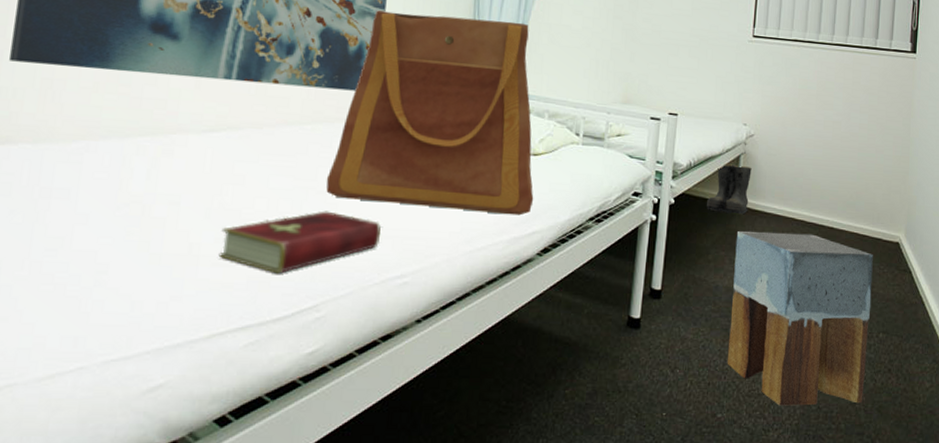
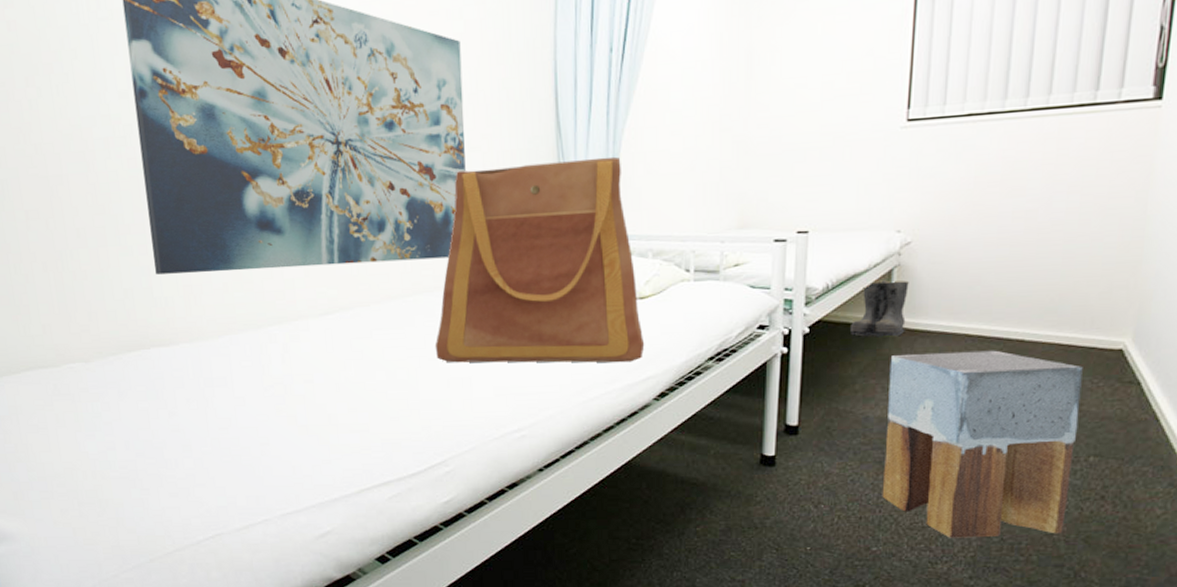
hardcover book: present [218,211,381,274] -> none [352,376,493,436]

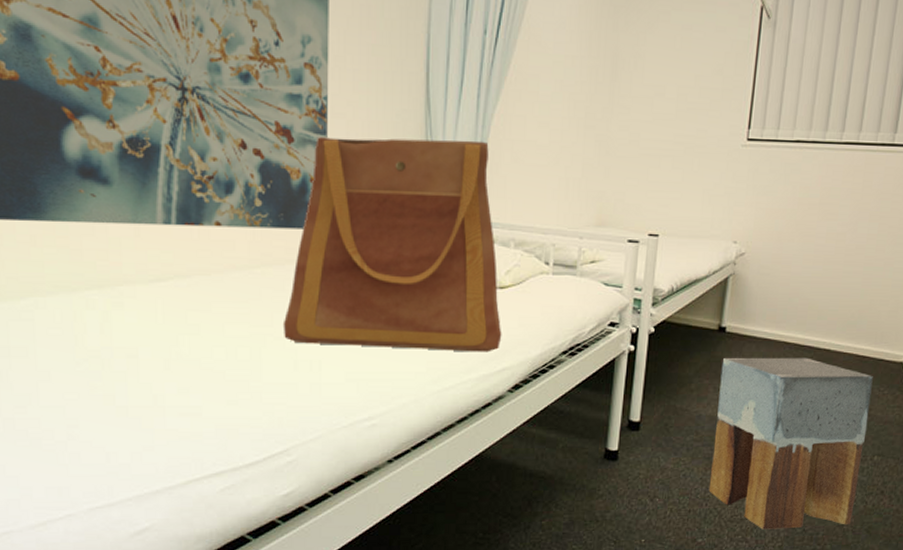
boots: present [851,279,909,337] -> none [690,286,741,341]

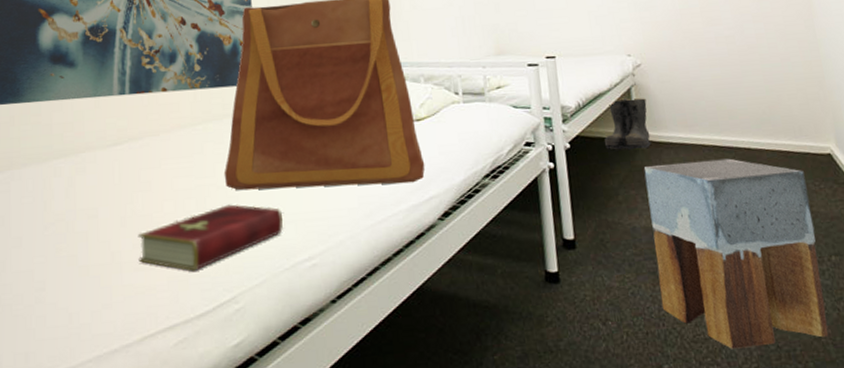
hardcover book: none [183,357,344,421] -> present [137,204,283,271]
boots: none [690,286,741,341] -> present [604,97,652,150]

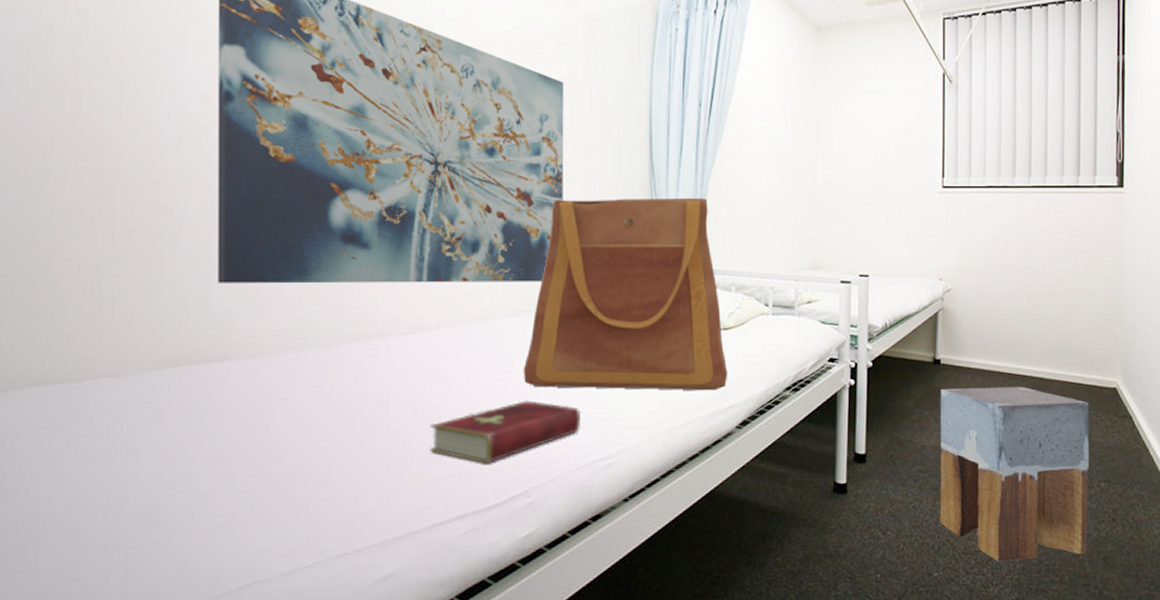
boots: present [604,97,652,150] -> none [907,320,951,372]

